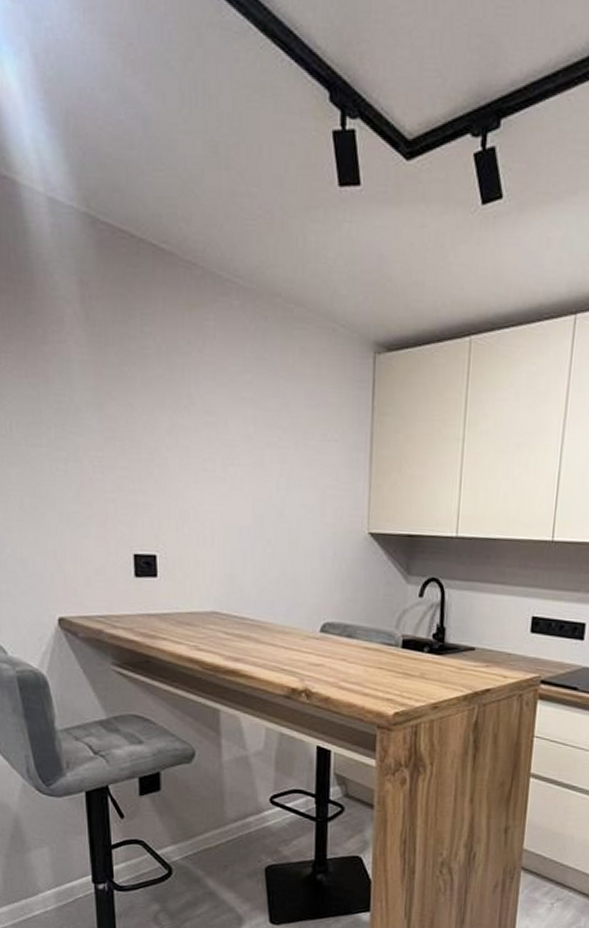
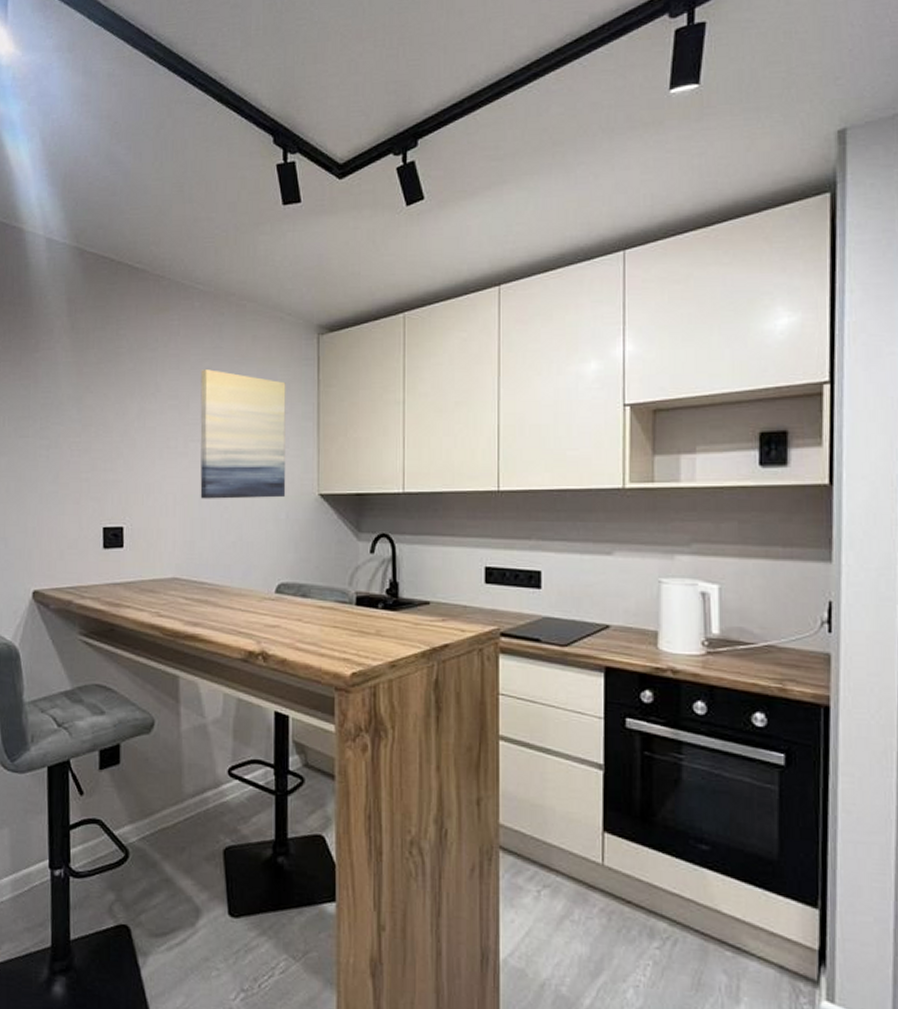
wall art: none [240,383,337,534] -> present [200,369,286,499]

